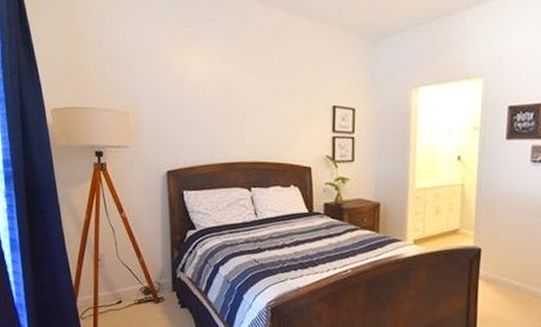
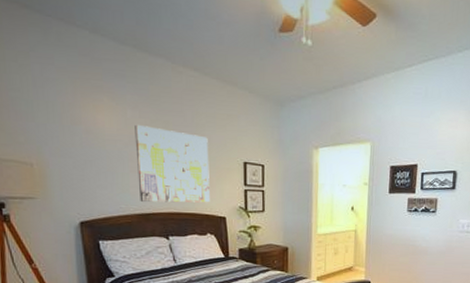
wall art: none [223,69,296,152] -> present [135,124,211,203]

